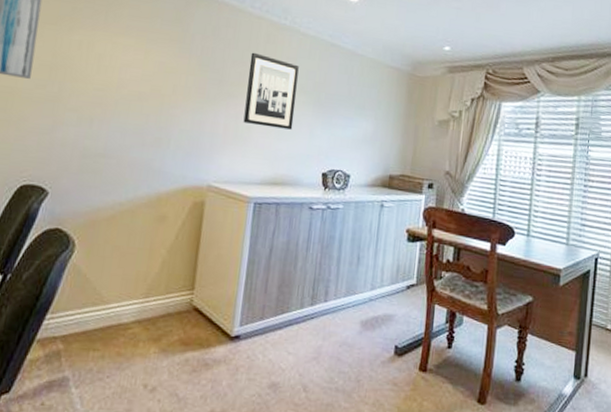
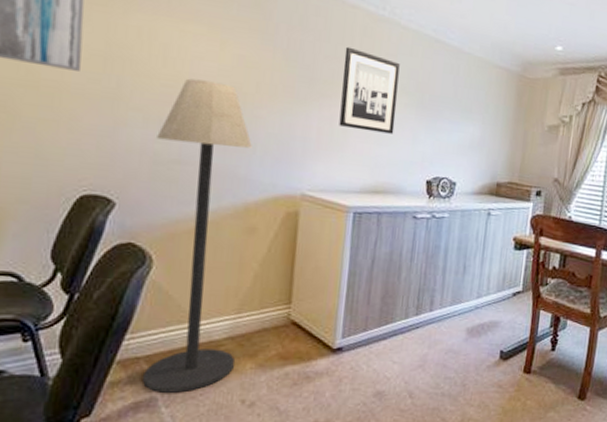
floor lamp: none [58,83,167,374] -> present [143,78,252,393]

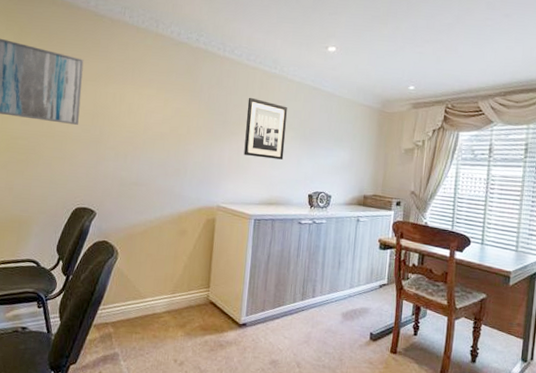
floor lamp: present [143,78,252,393] -> none [110,126,184,351]

